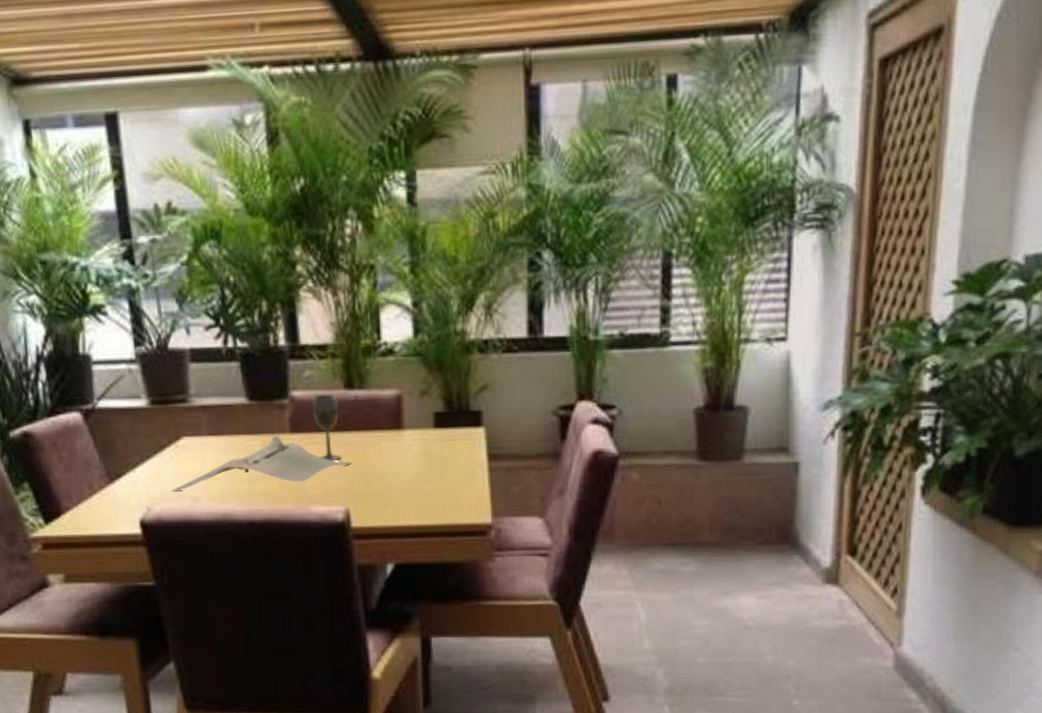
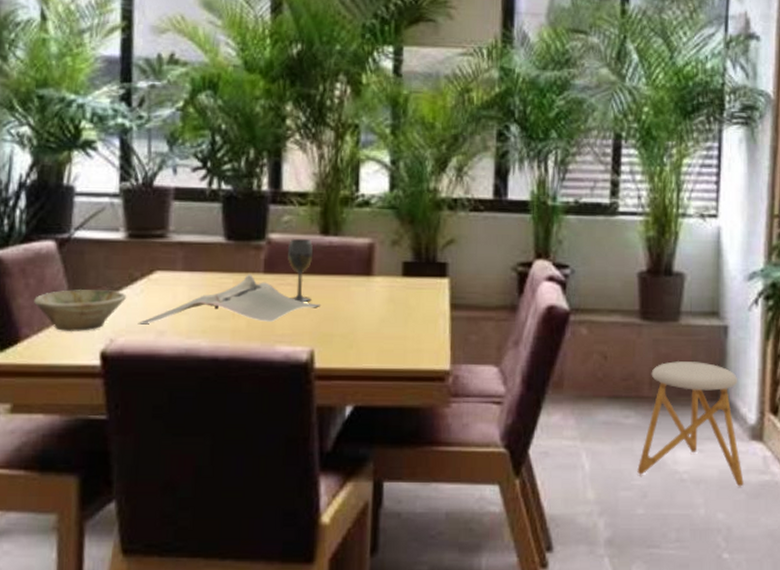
bowl: none [68,459,158,502] -> present [33,289,127,331]
stool: none [698,503,816,633] -> present [637,361,744,487]

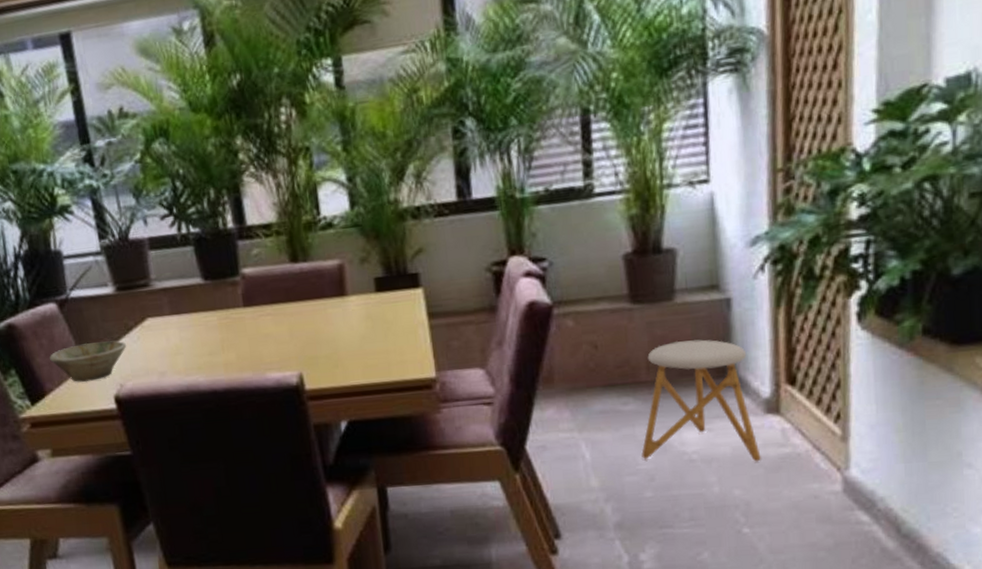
napkin: present [139,274,320,325] -> none [141,309,301,369]
wine glass: present [287,239,314,302] -> none [261,269,292,330]

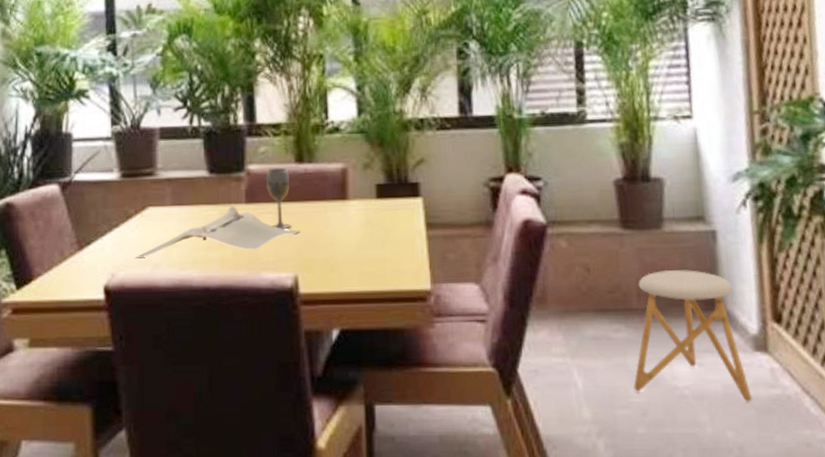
bowl: present [49,340,127,382] -> none [42,228,124,268]
napkin: none [141,309,301,369] -> present [136,205,300,259]
wine glass: none [261,269,292,330] -> present [265,168,292,229]

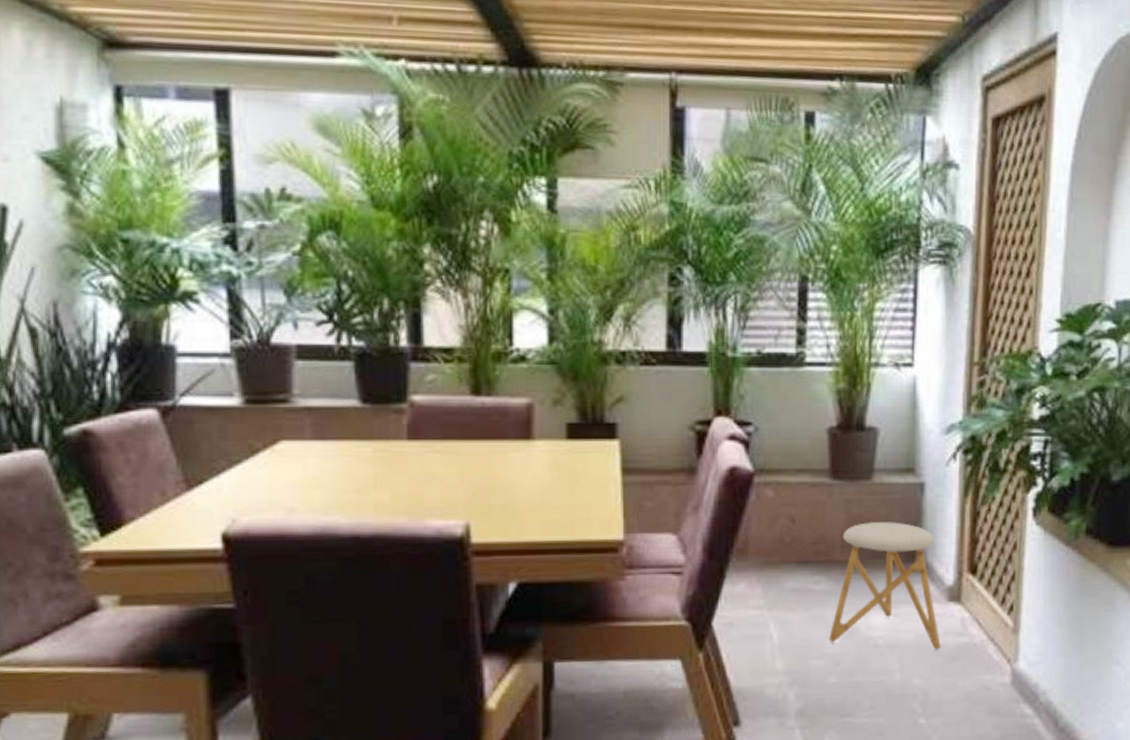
napkin: present [136,205,300,259] -> none [264,441,474,501]
wine glass: present [265,168,292,229] -> none [433,401,464,471]

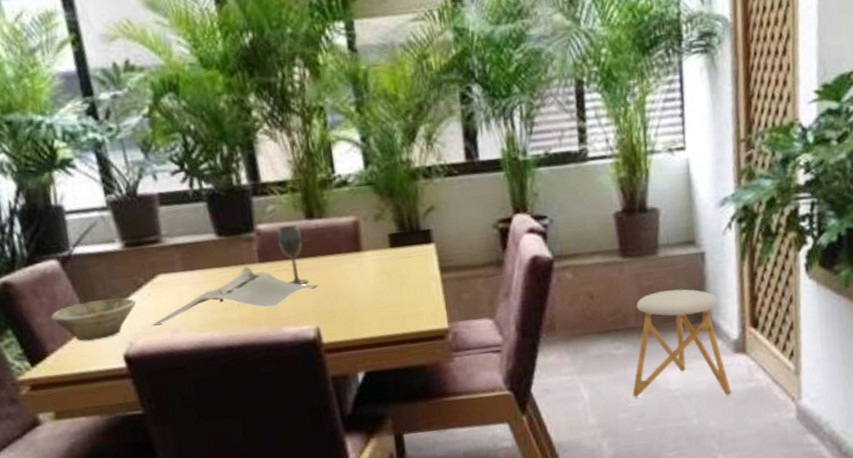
bowl: none [136,464,249,512] -> present [50,298,137,341]
napkin: none [264,441,474,501] -> present [153,265,318,326]
wine glass: none [433,401,464,471] -> present [277,225,309,285]

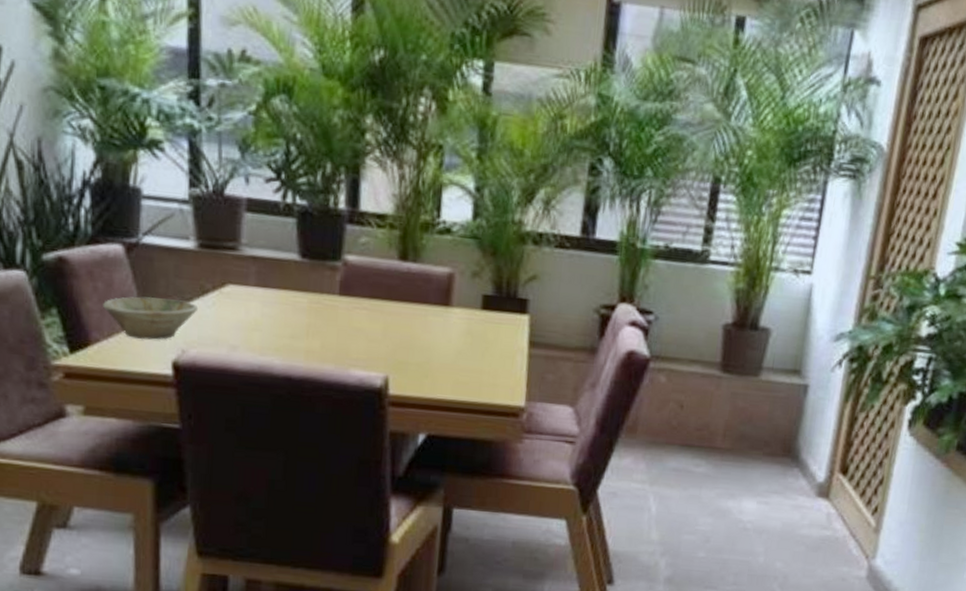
napkin: present [153,265,318,326] -> none [211,295,396,345]
wine glass: present [277,225,309,285] -> none [363,262,391,328]
stool: present [632,289,731,398] -> none [702,415,812,540]

